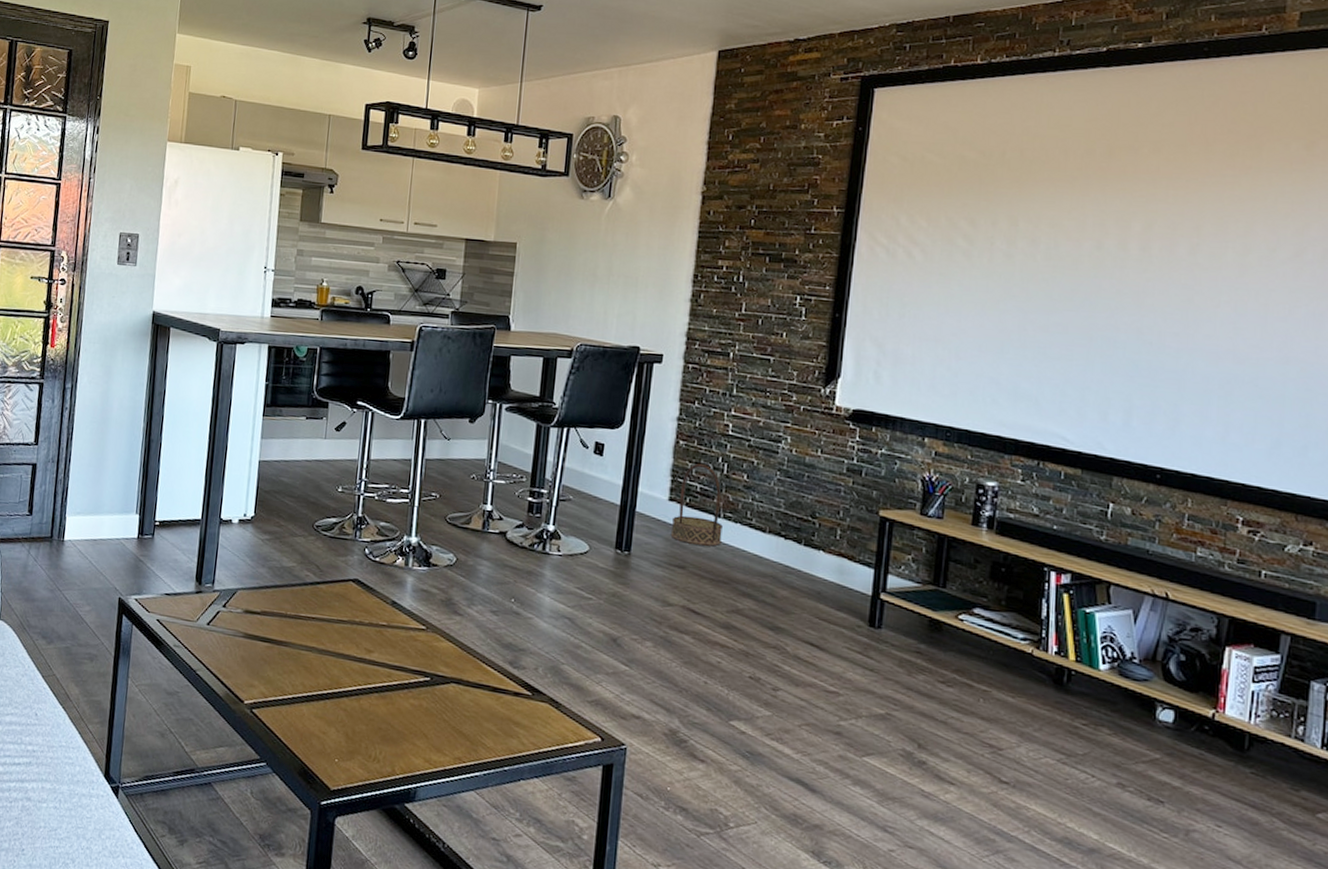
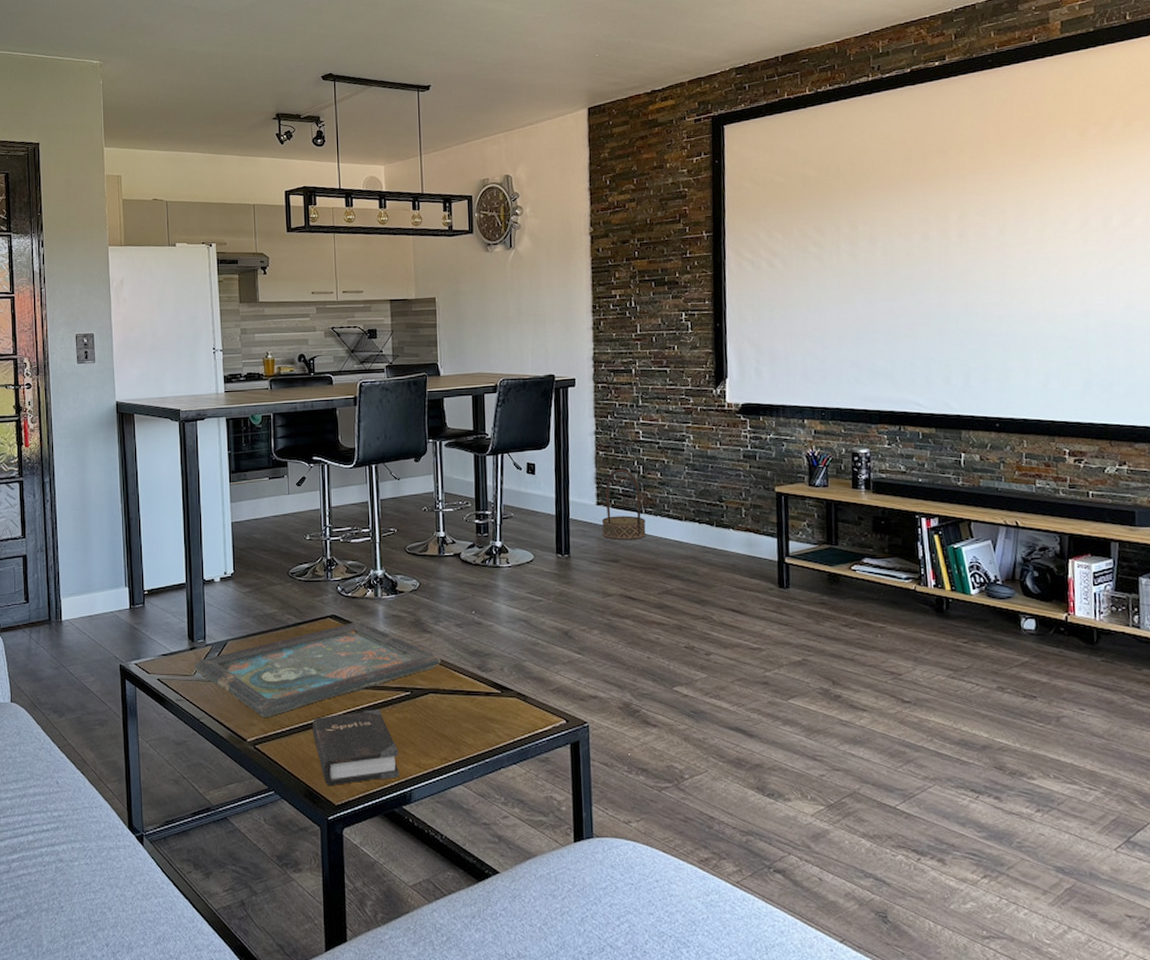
decorative tray: none [198,590,469,681] -> present [194,621,441,717]
hardback book: none [316,689,409,771] -> present [313,709,399,785]

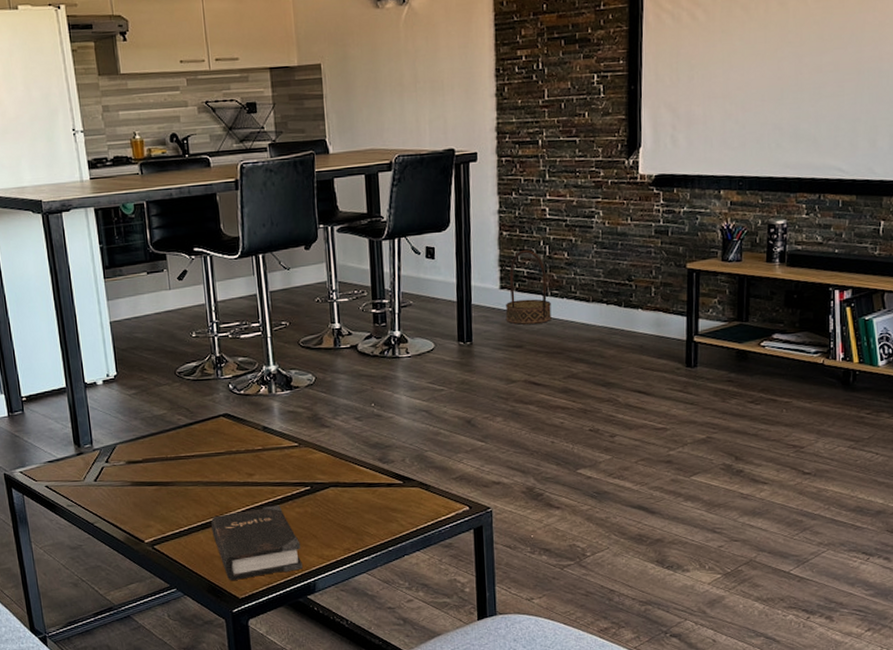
decorative tray: present [194,621,441,717] -> none [83,419,341,519]

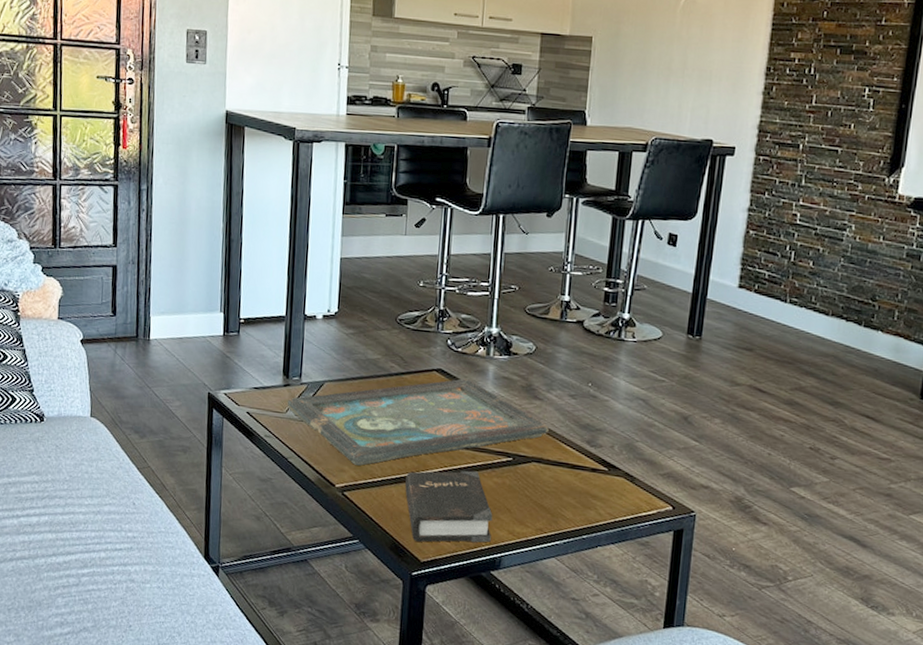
decorative tray: none [83,419,341,519] -> present [287,379,549,466]
basket: present [505,249,552,325] -> none [739,251,789,330]

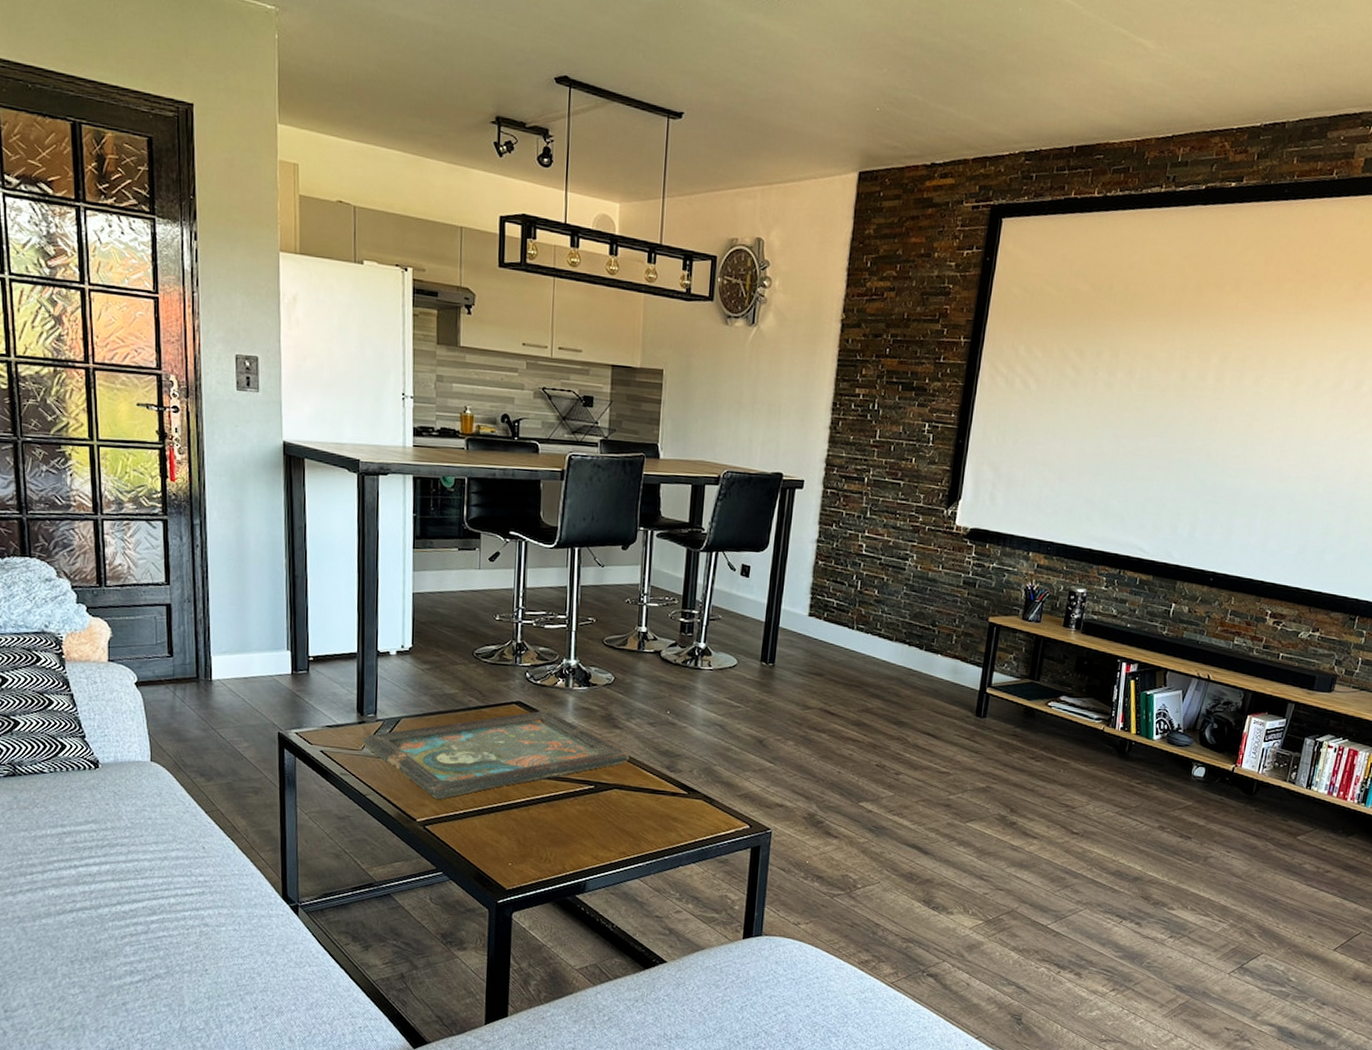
hardback book: present [405,470,493,543] -> none [488,799,577,871]

